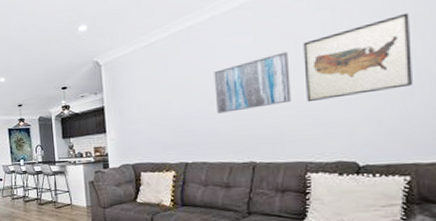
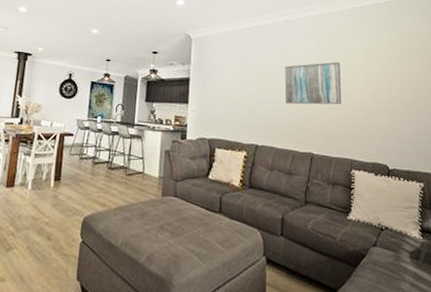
wall art: present [303,12,412,103] -> none [351,52,422,109]

